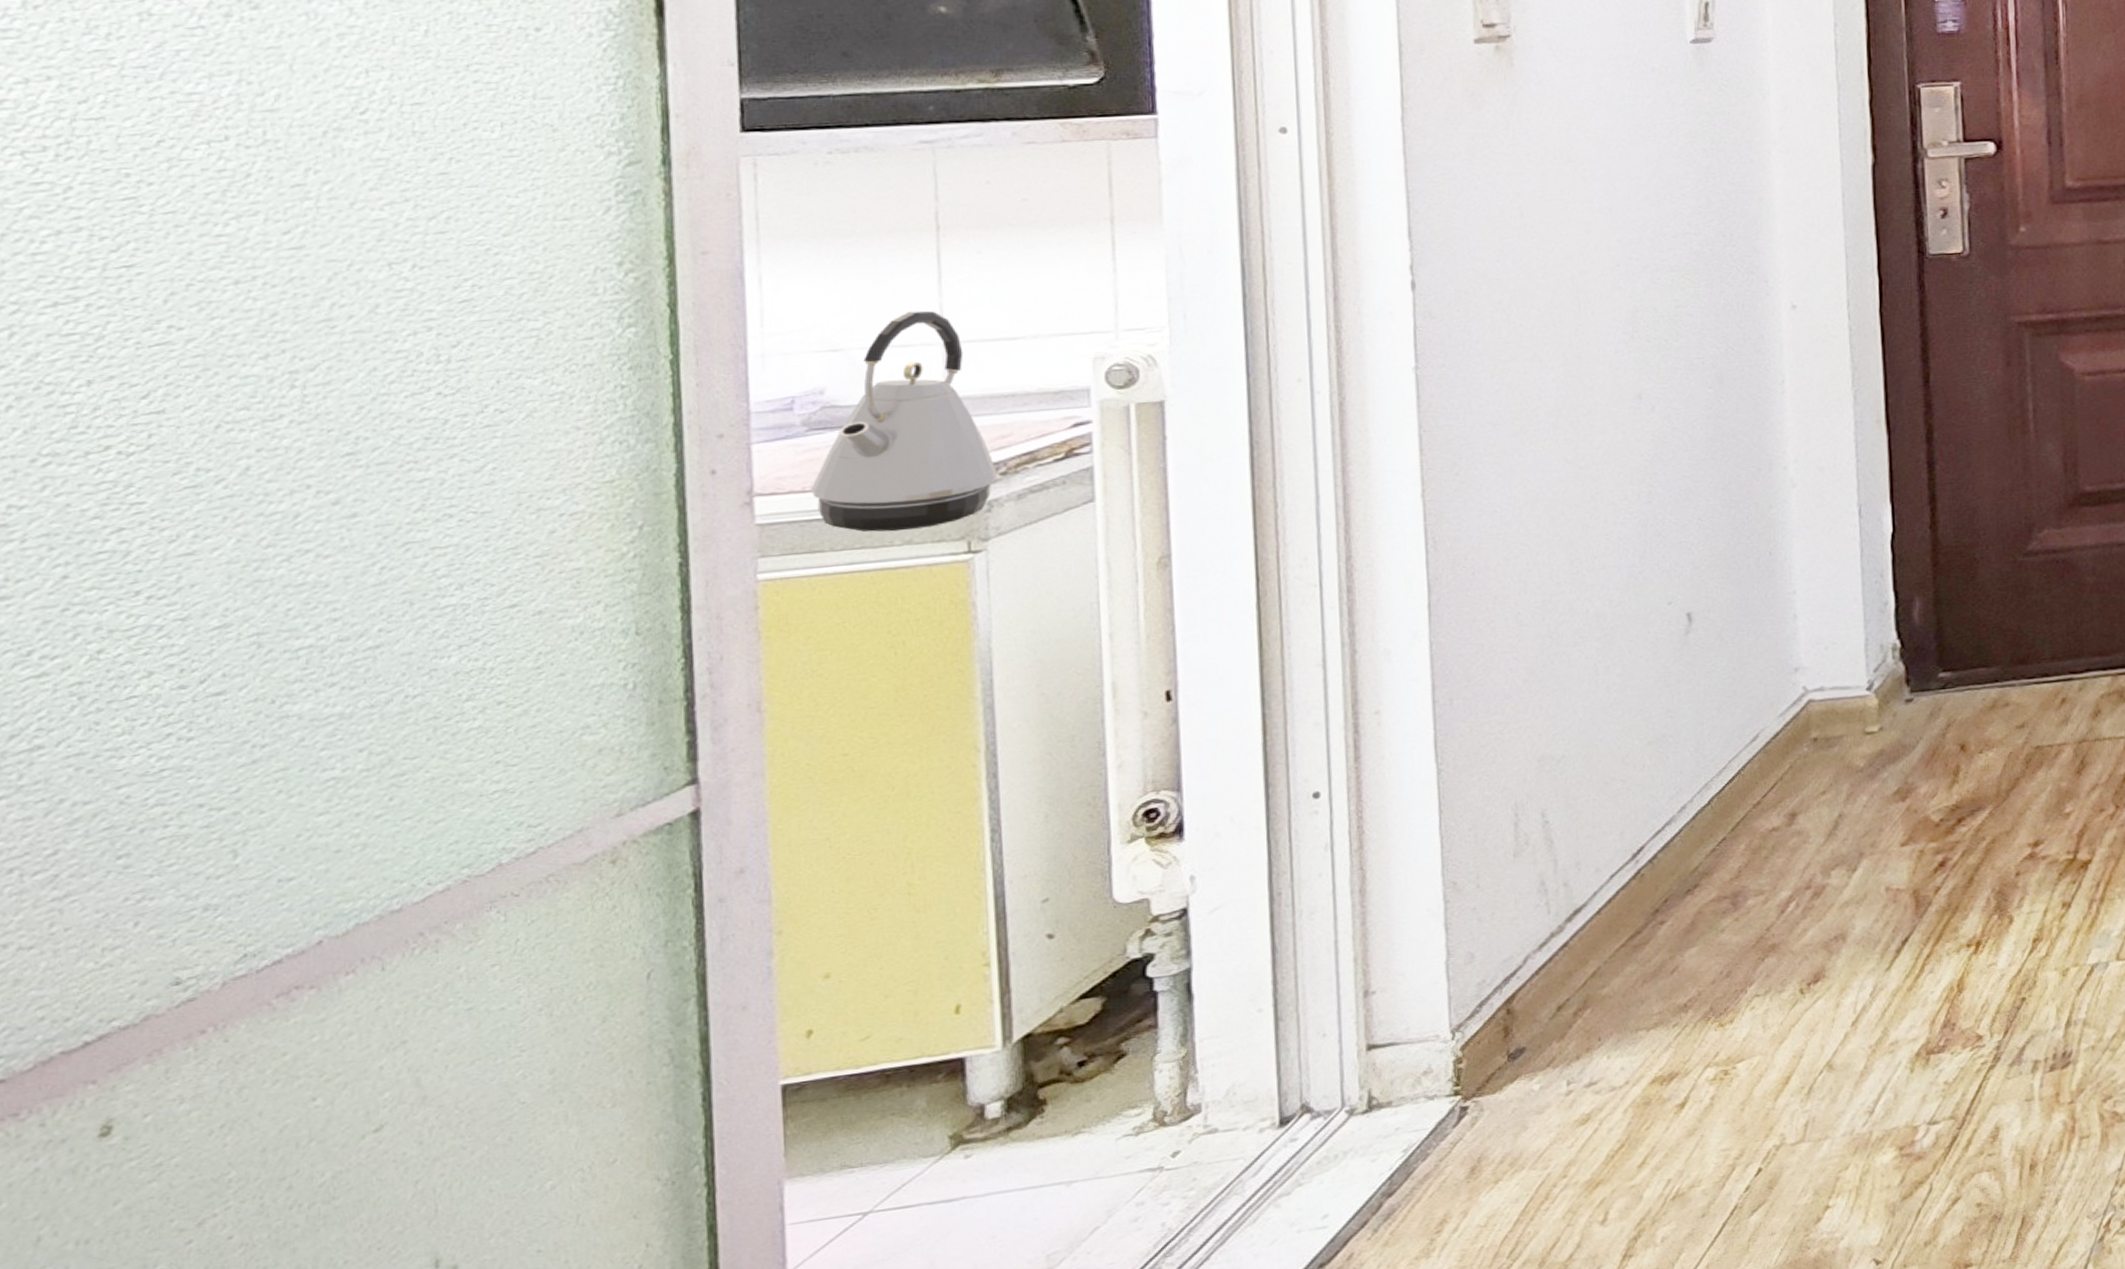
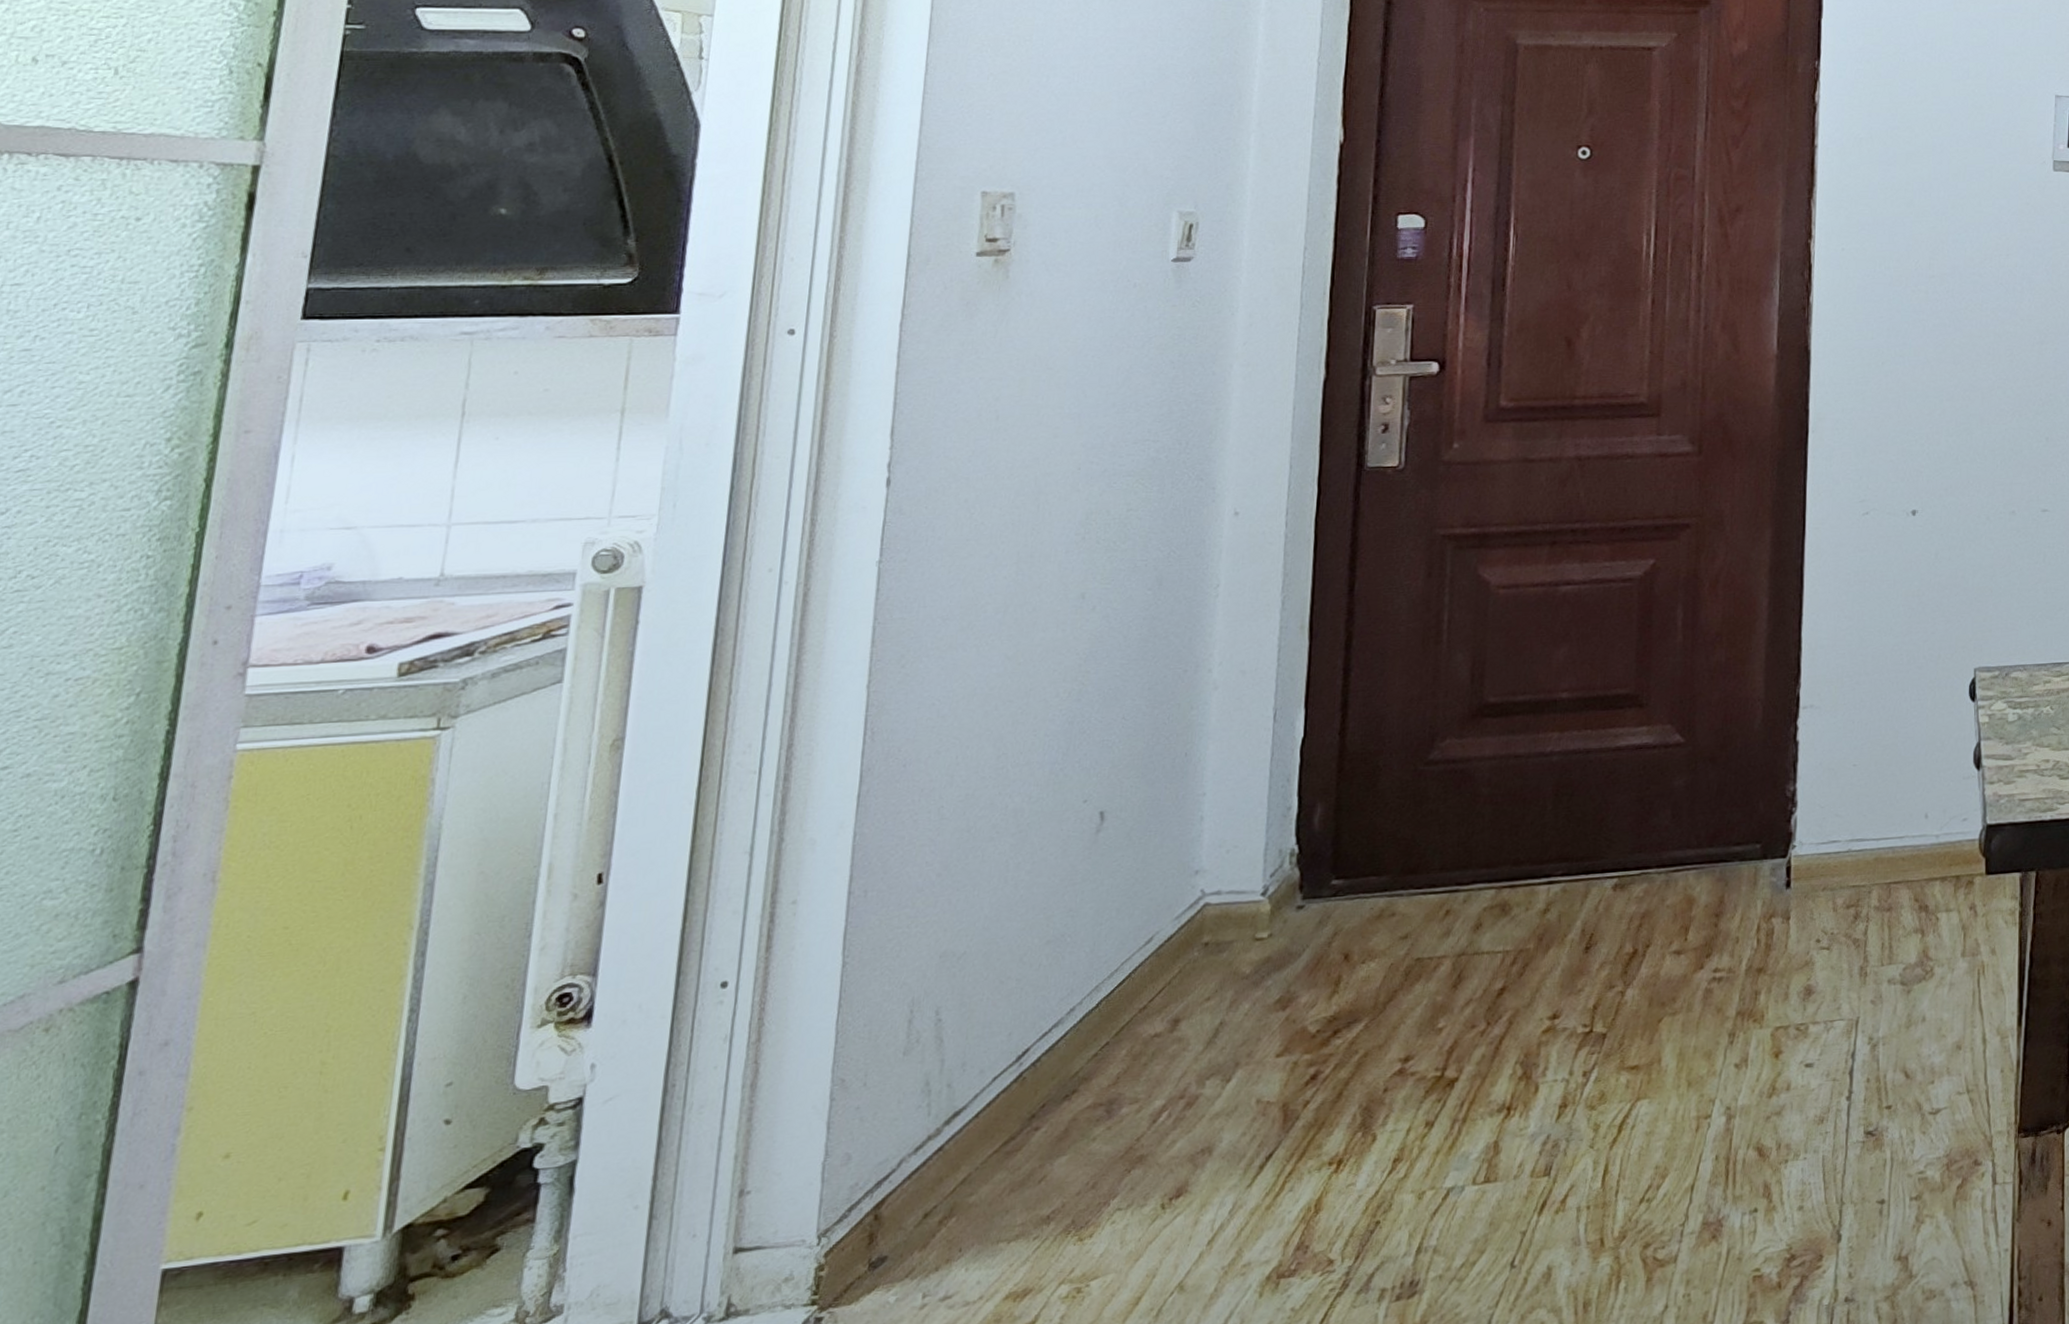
kettle: present [811,310,997,532] -> none [302,492,477,706]

